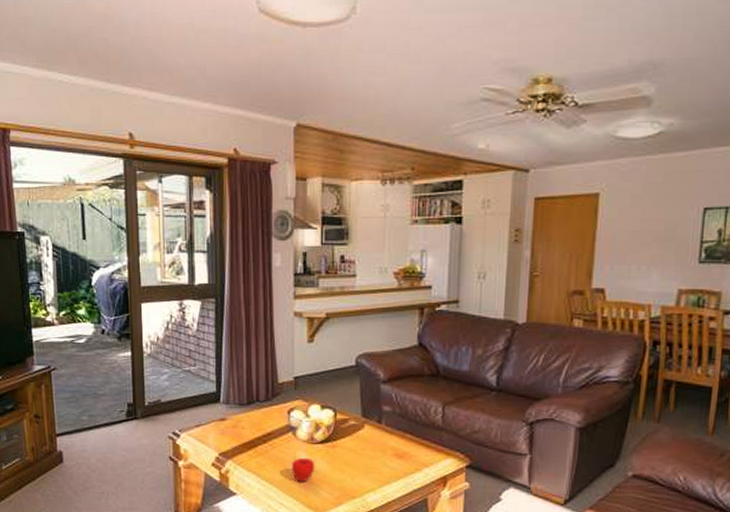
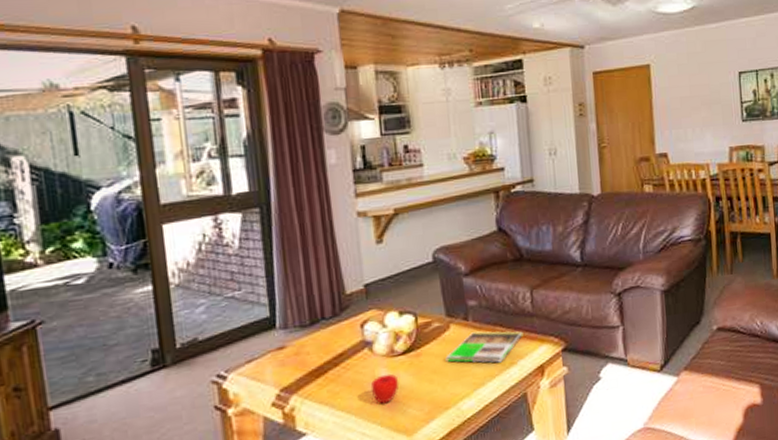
magazine: none [357,435,431,467] -> present [445,331,523,363]

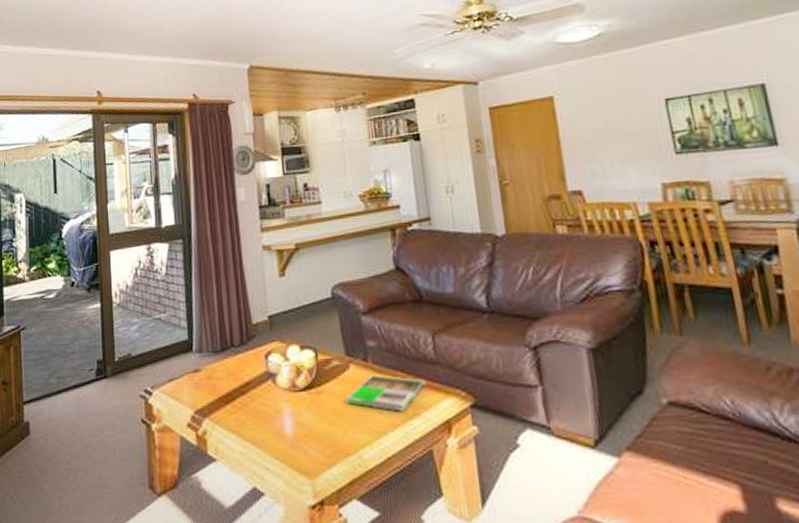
apple: present [370,373,400,404] -> none [273,409,301,440]

